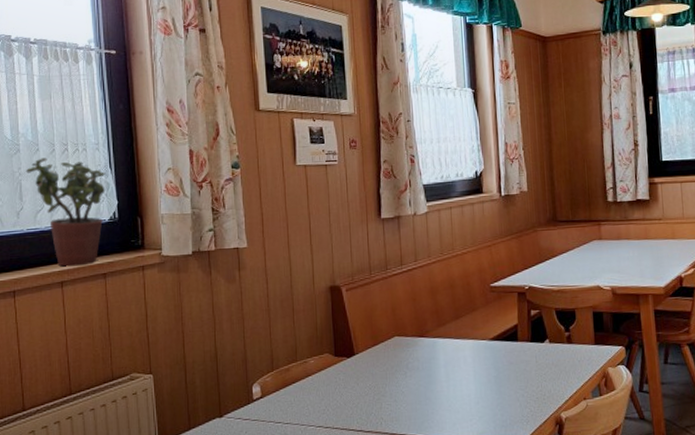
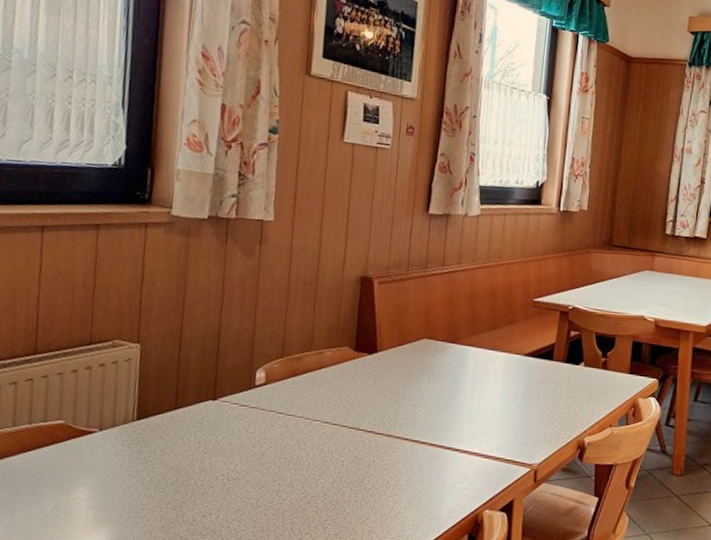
potted plant: present [25,158,106,267] -> none [14,81,116,213]

